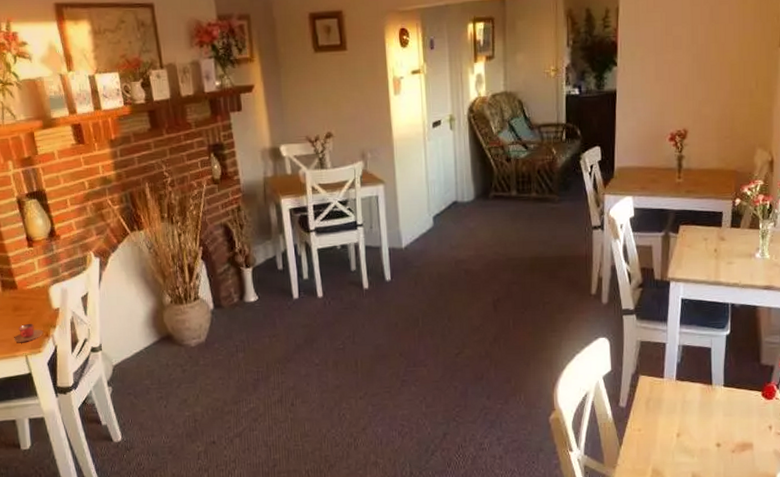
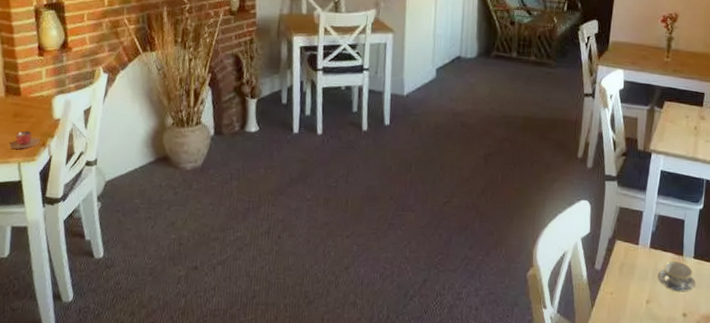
teacup: none [686,391,728,423] -> present [657,261,696,293]

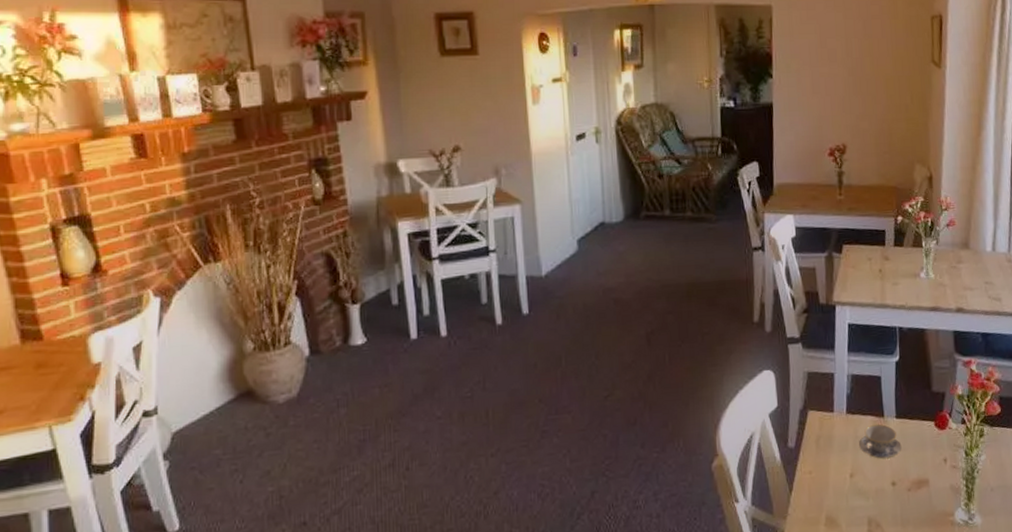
teacup: present [9,131,40,149] -> none [34,383,77,409]

